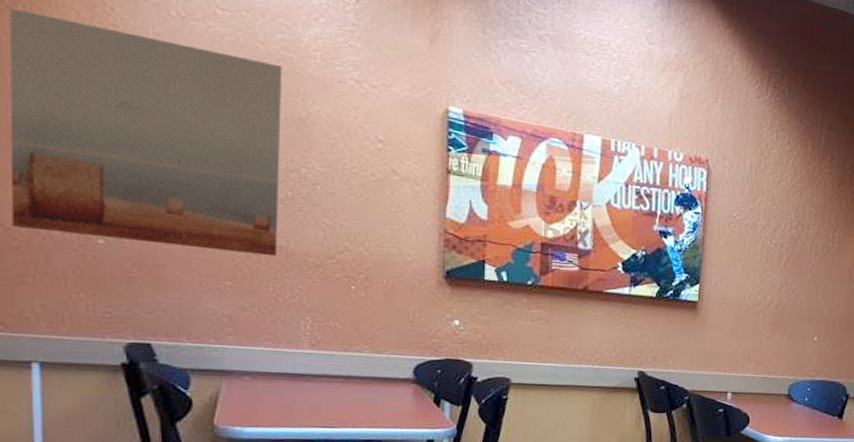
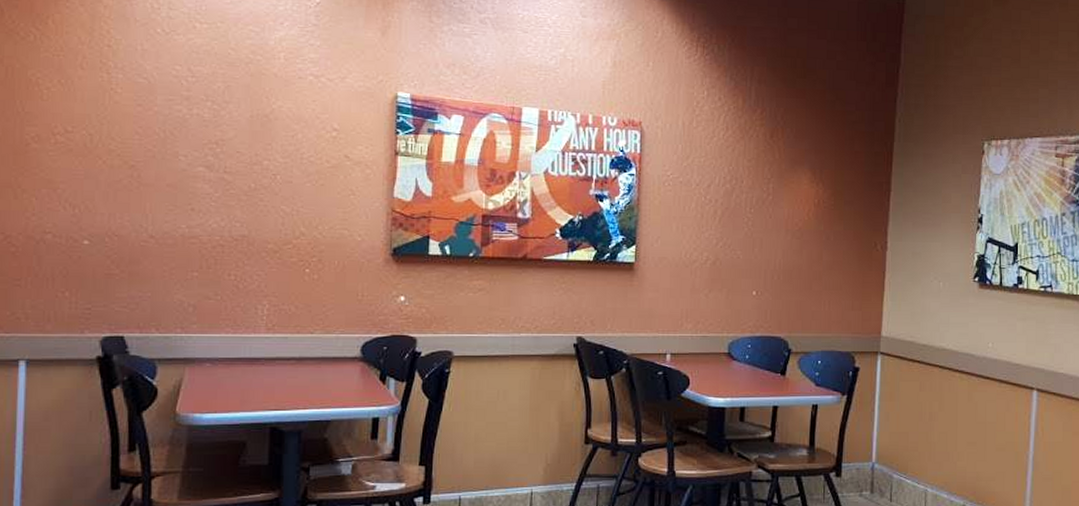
wall art: present [9,8,283,257] -> none [11,39,251,246]

